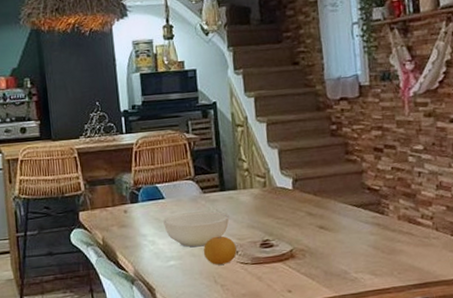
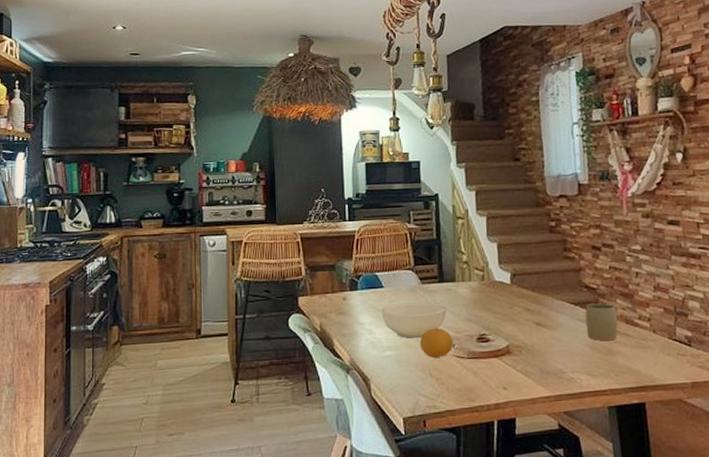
mug: none [367,204,401,241] -> present [585,303,618,341]

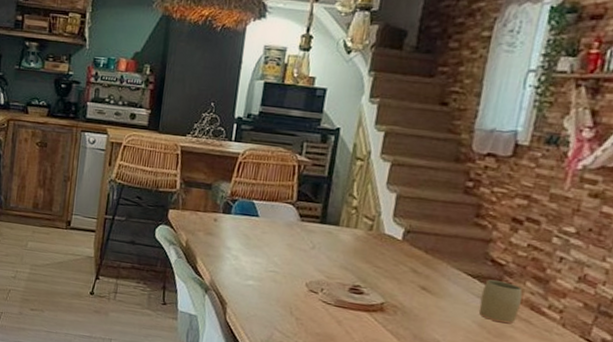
bowl: present [380,302,447,339] -> none [250,235,323,275]
fruit: present [419,328,453,358] -> none [285,267,323,299]

